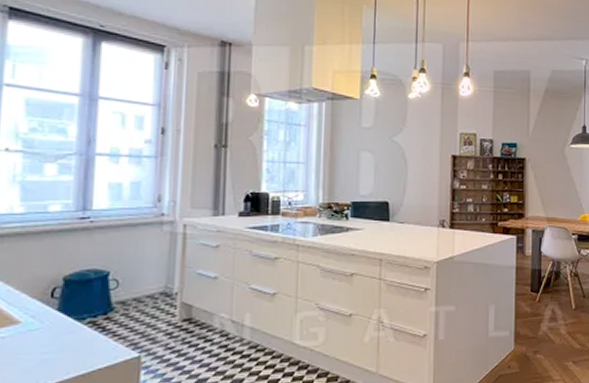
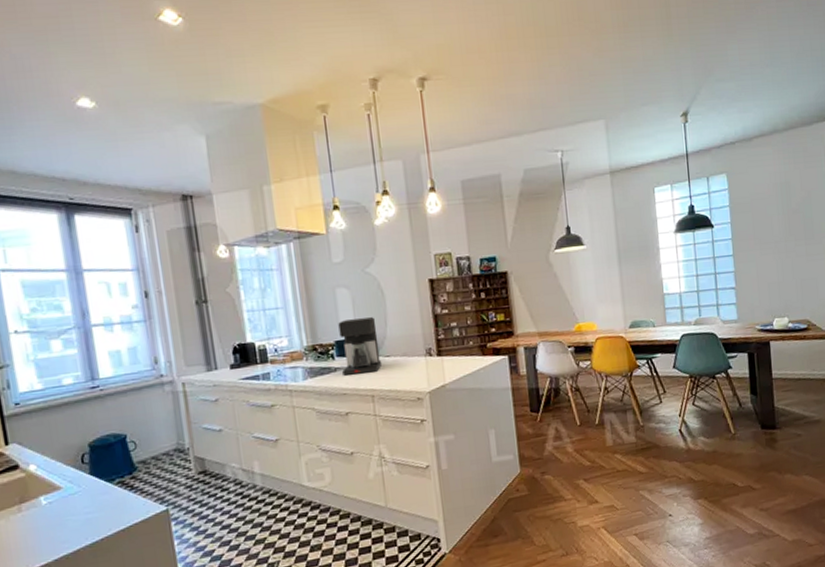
coffee maker: none [354,183,395,236] -> present [338,317,382,376]

